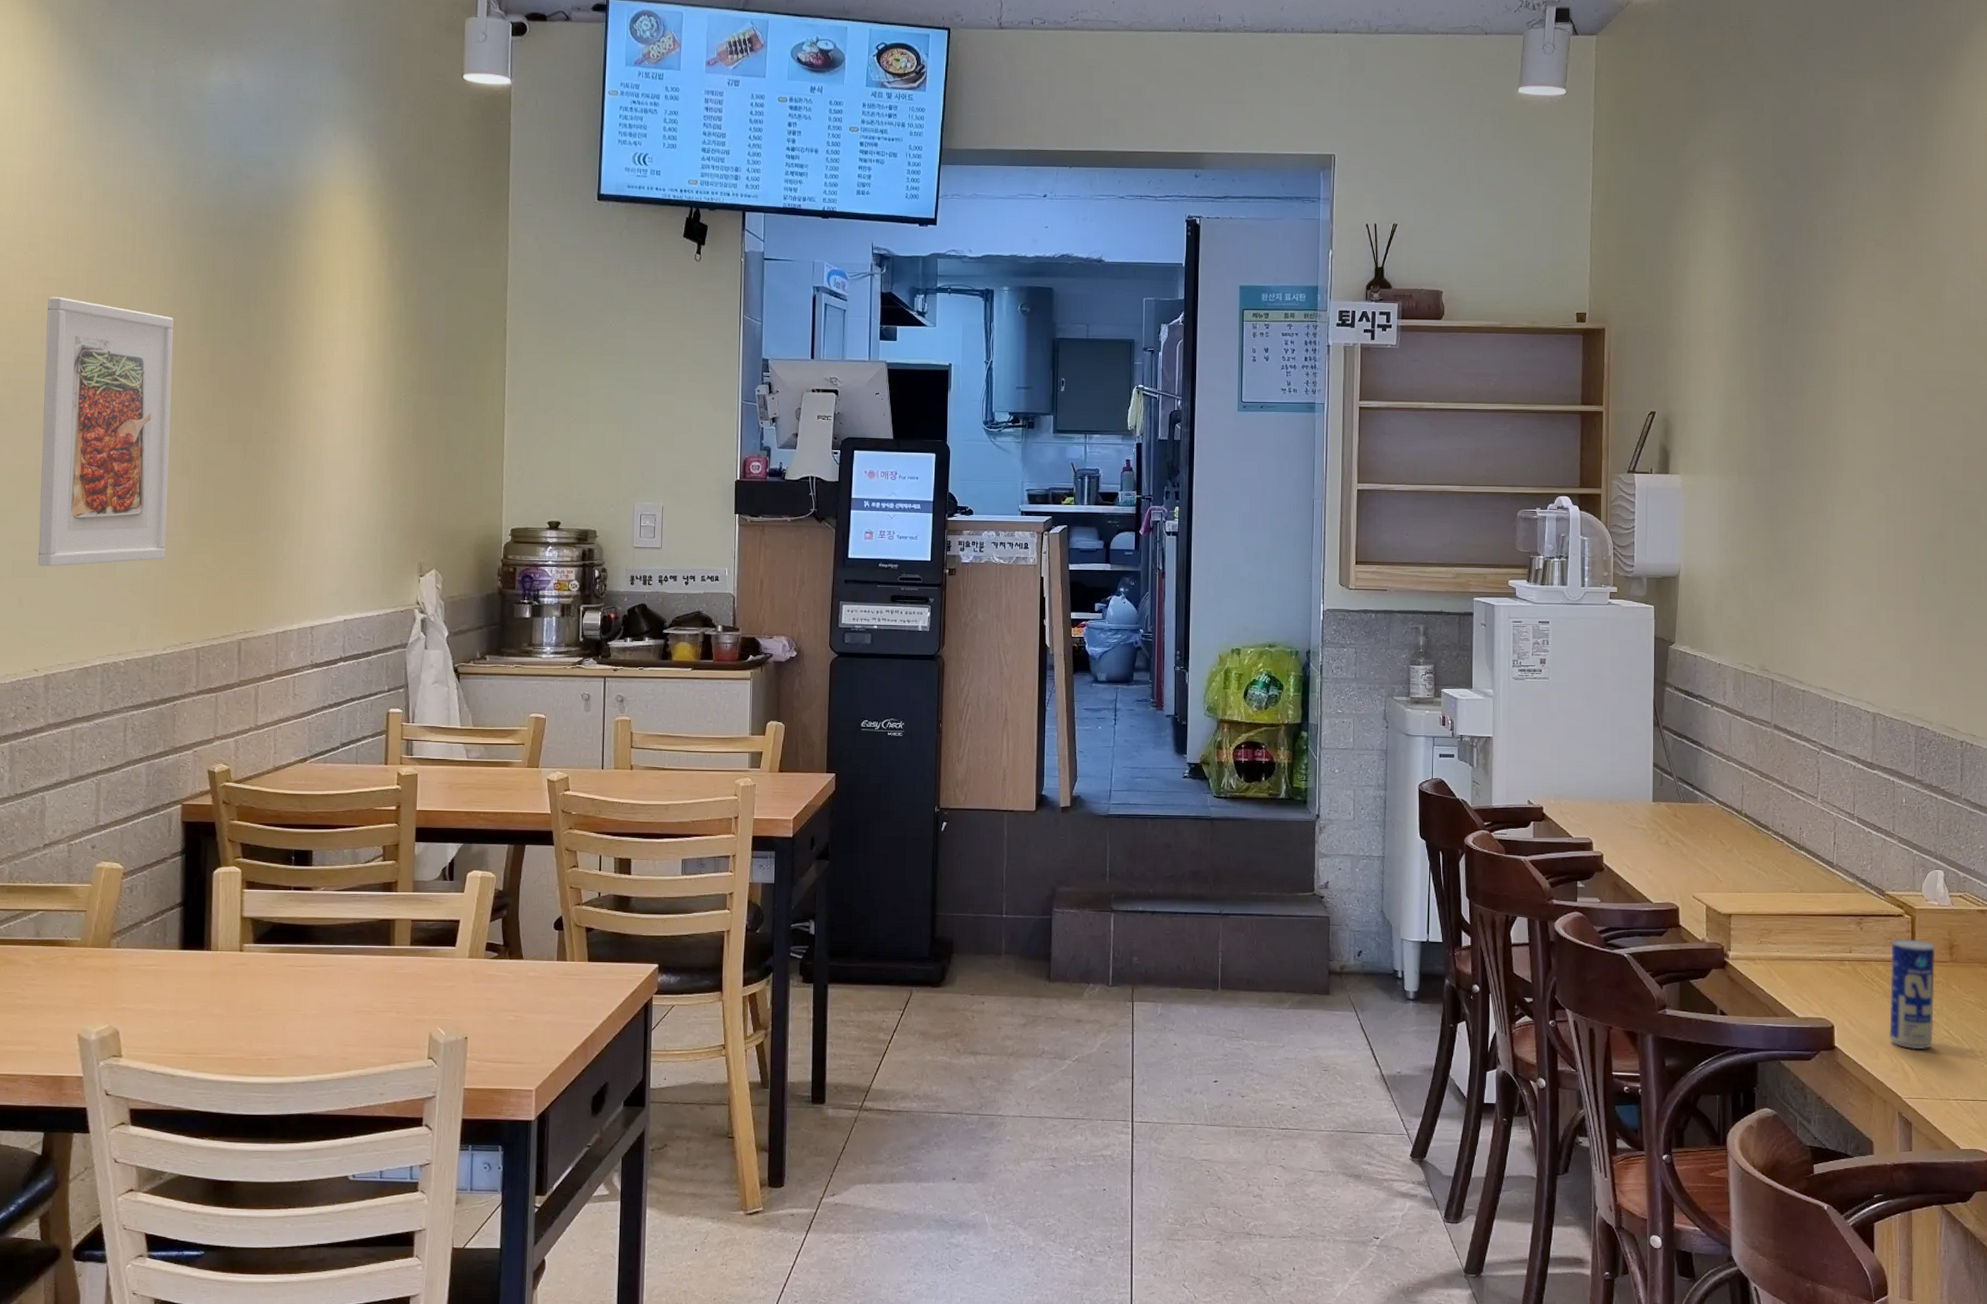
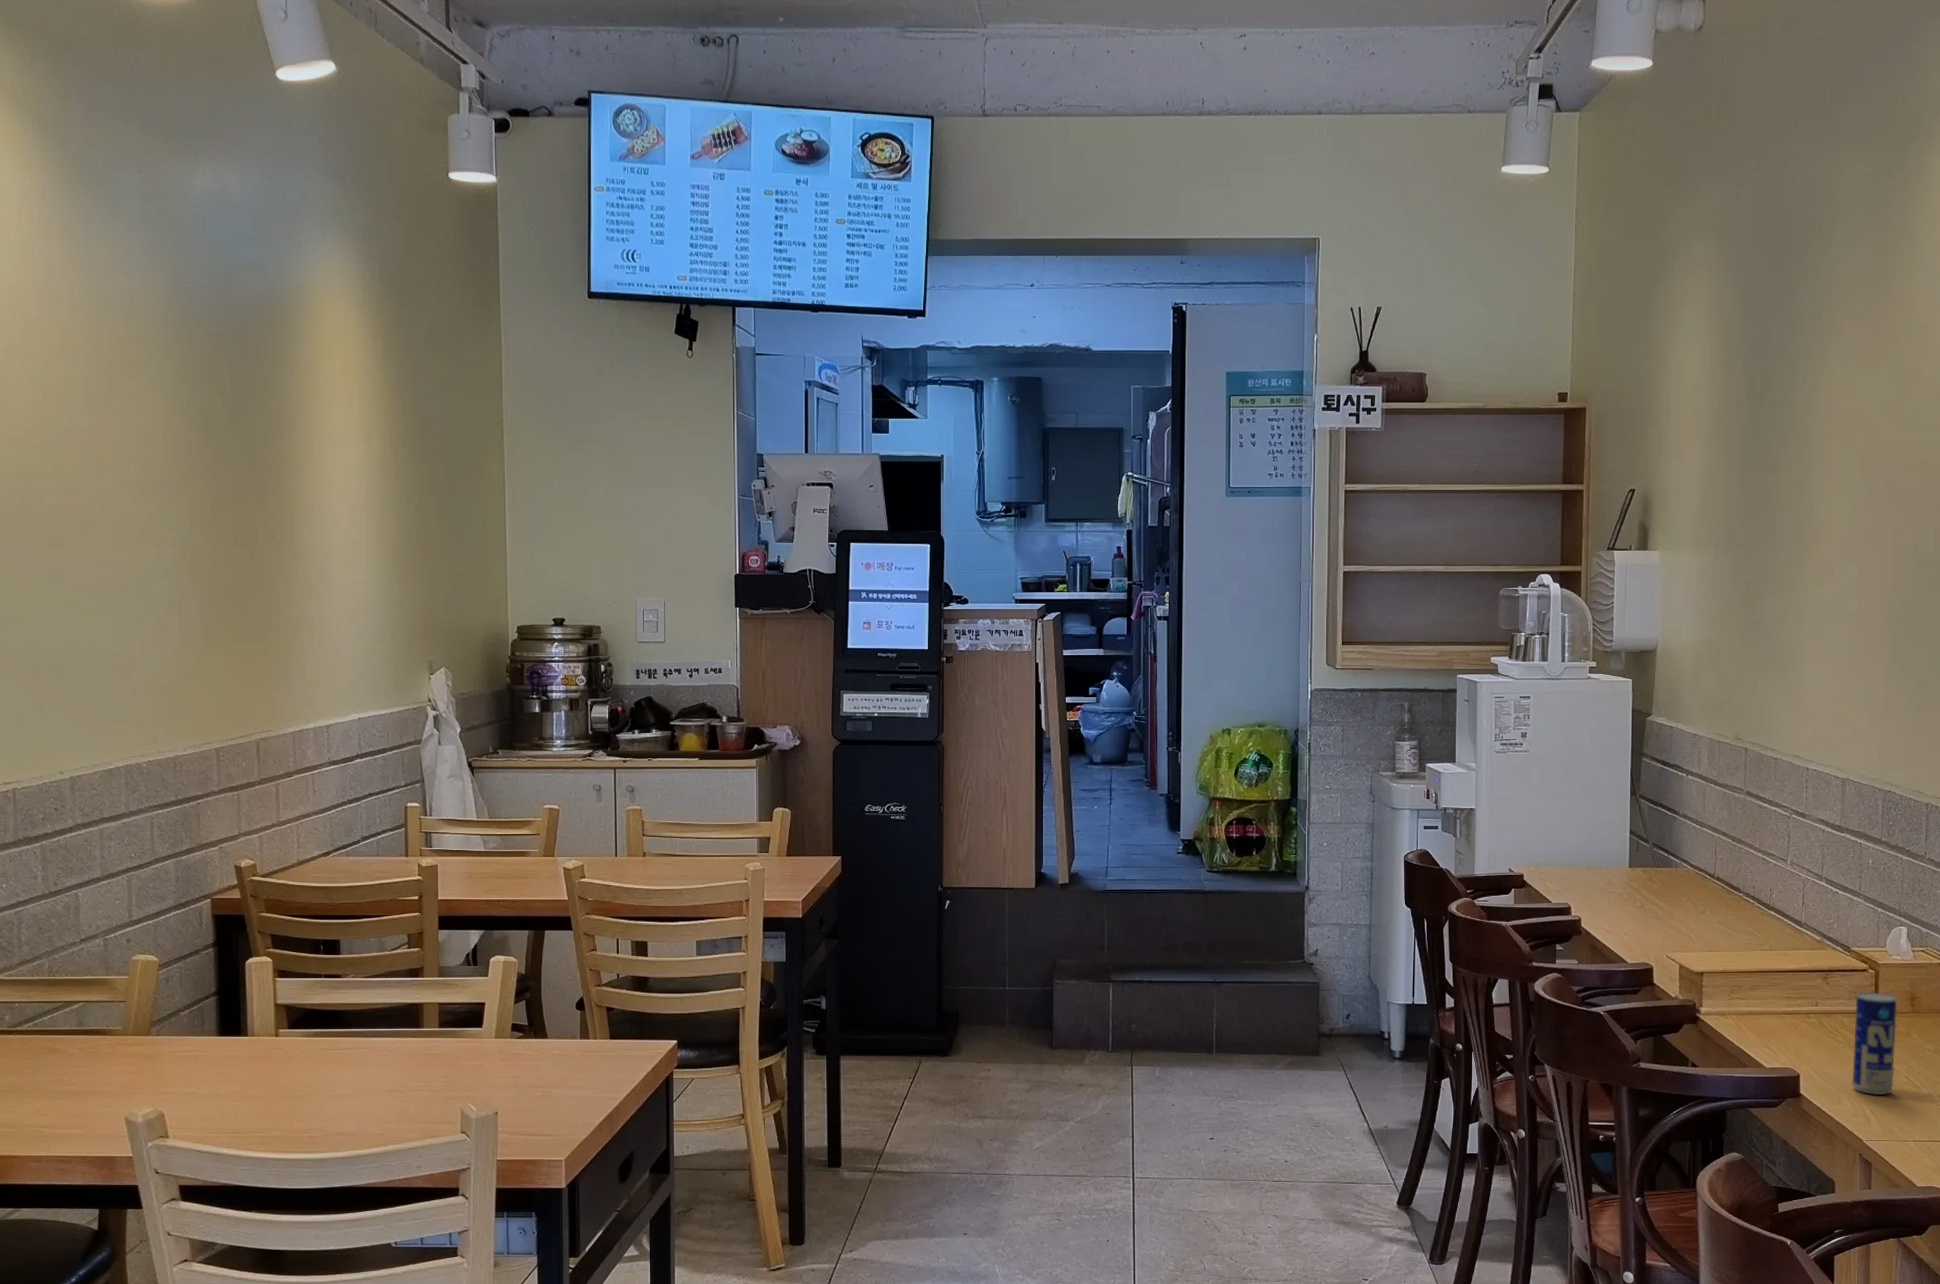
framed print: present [38,296,174,567] -> none [48,405,180,672]

